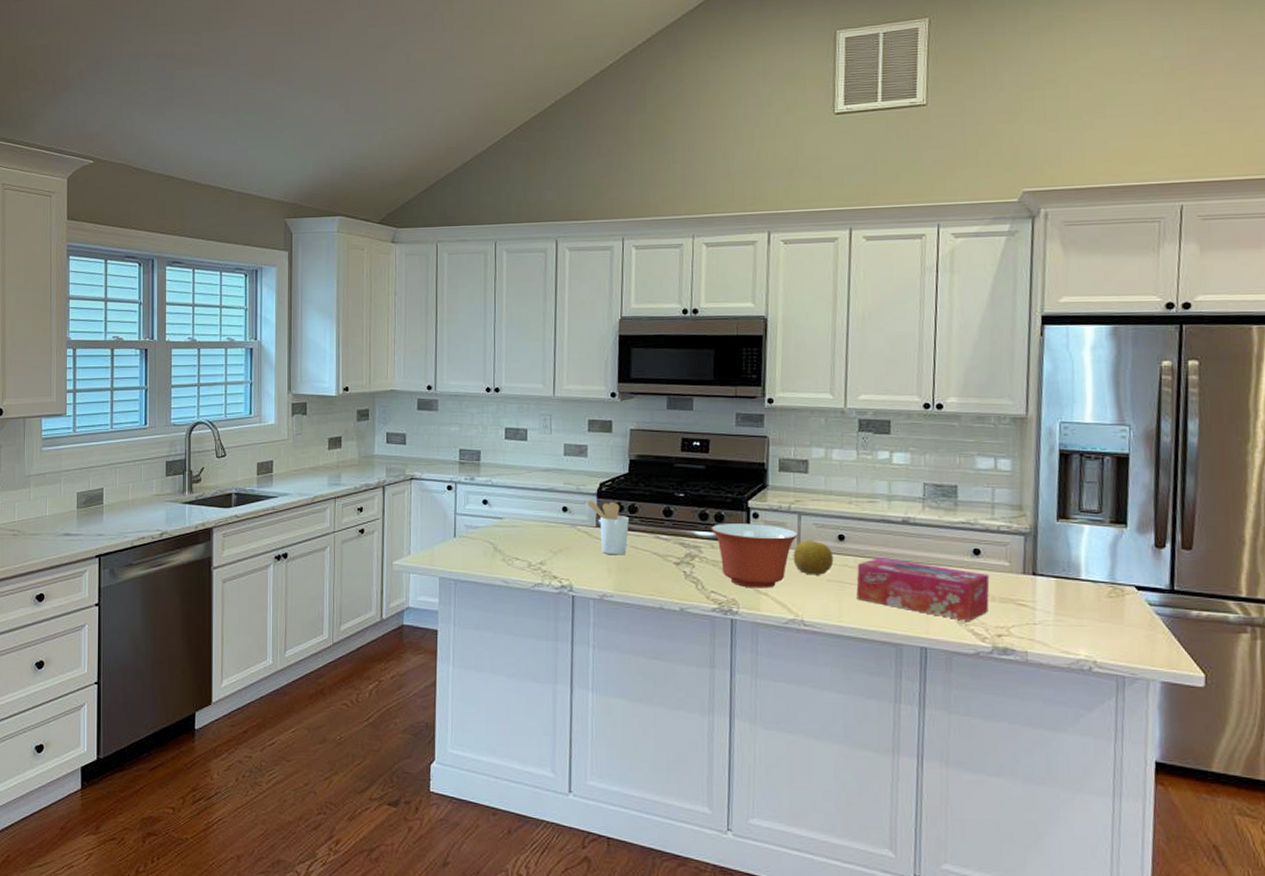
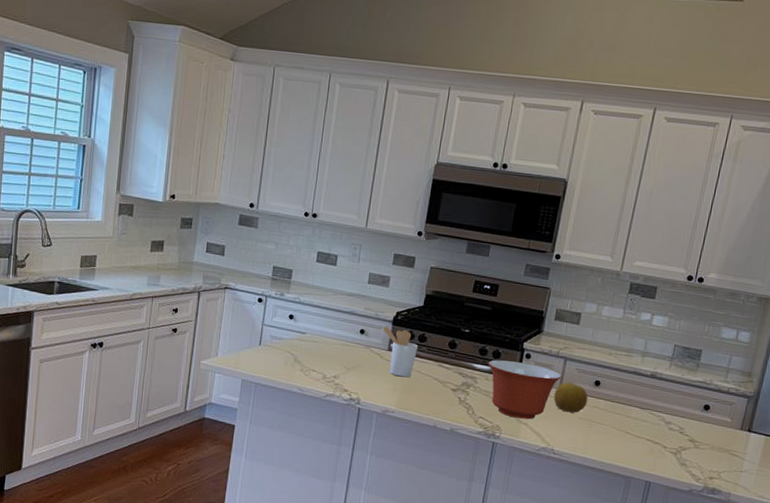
tissue box: present [856,556,990,621] -> none [601,403,713,464]

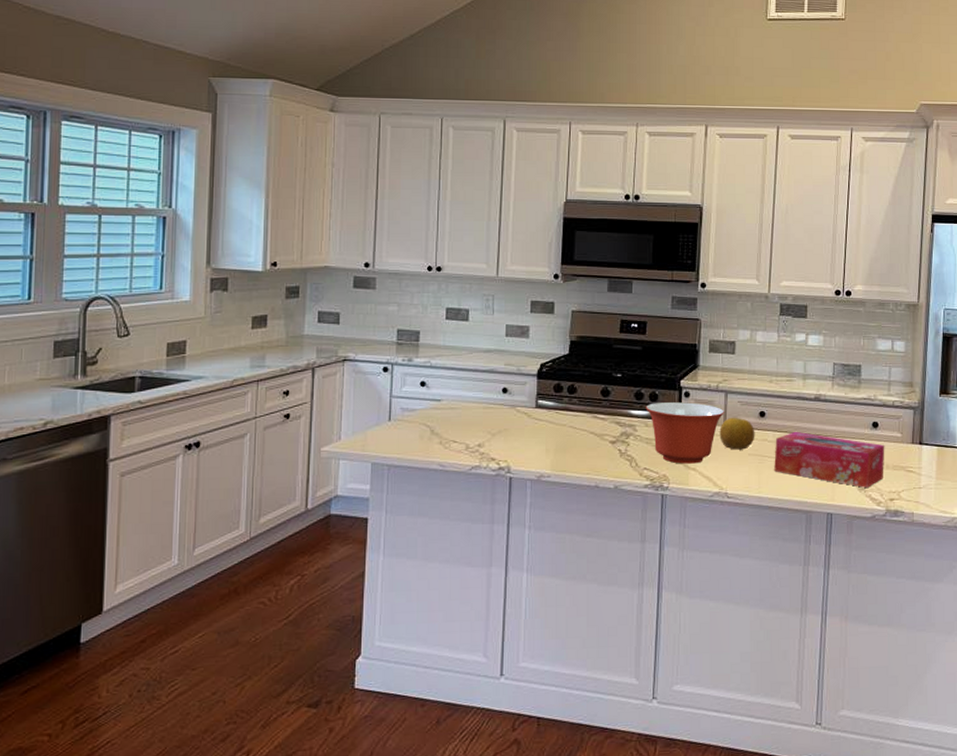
utensil holder: present [382,326,418,378] -> none [526,381,567,436]
tissue box: none [601,403,713,464] -> present [774,431,885,488]

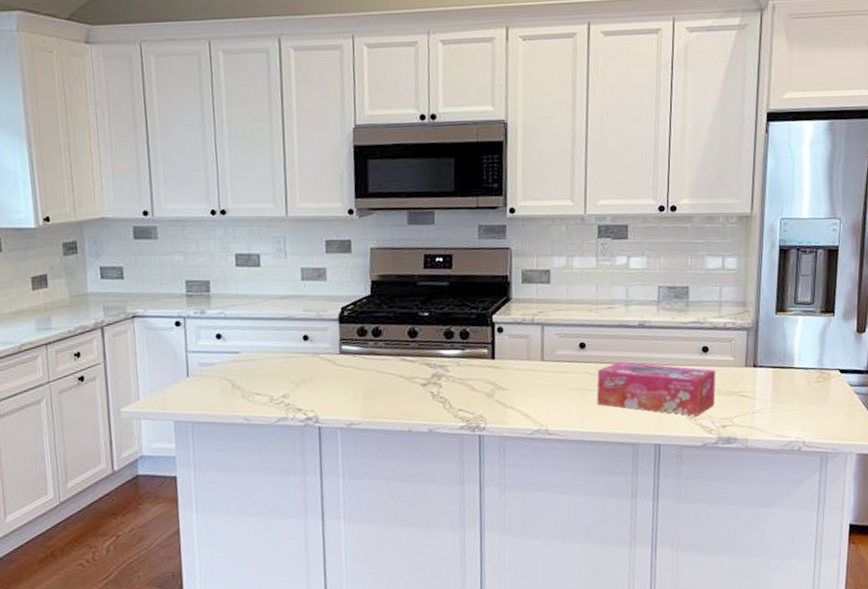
mixing bowl: present [645,402,725,464] -> none [456,338,543,403]
fruit: present [719,417,755,450] -> none [537,350,576,385]

